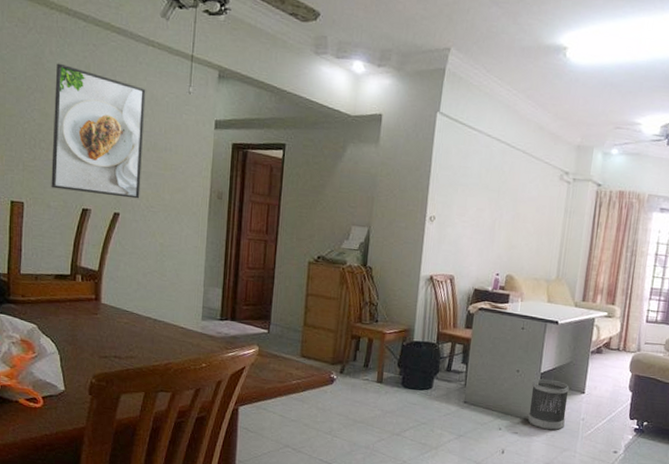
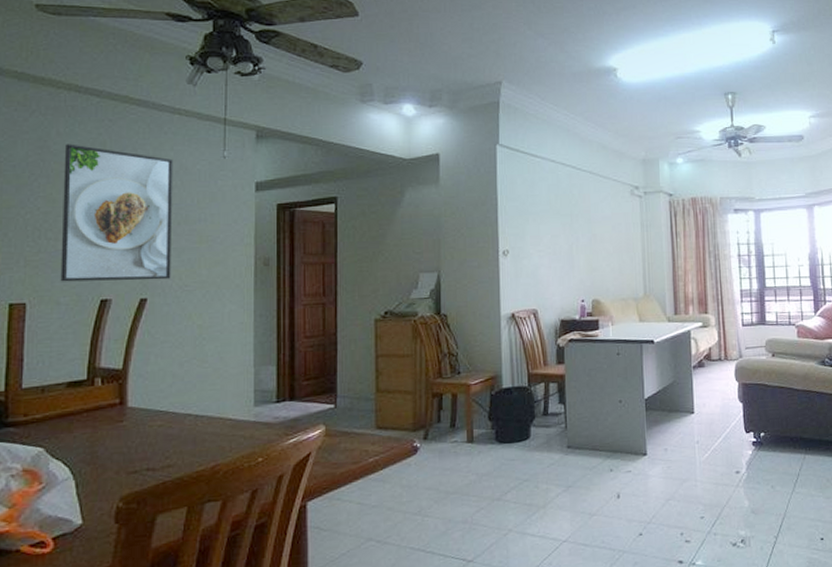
wastebasket: present [528,379,570,431] -> none [638,404,679,462]

